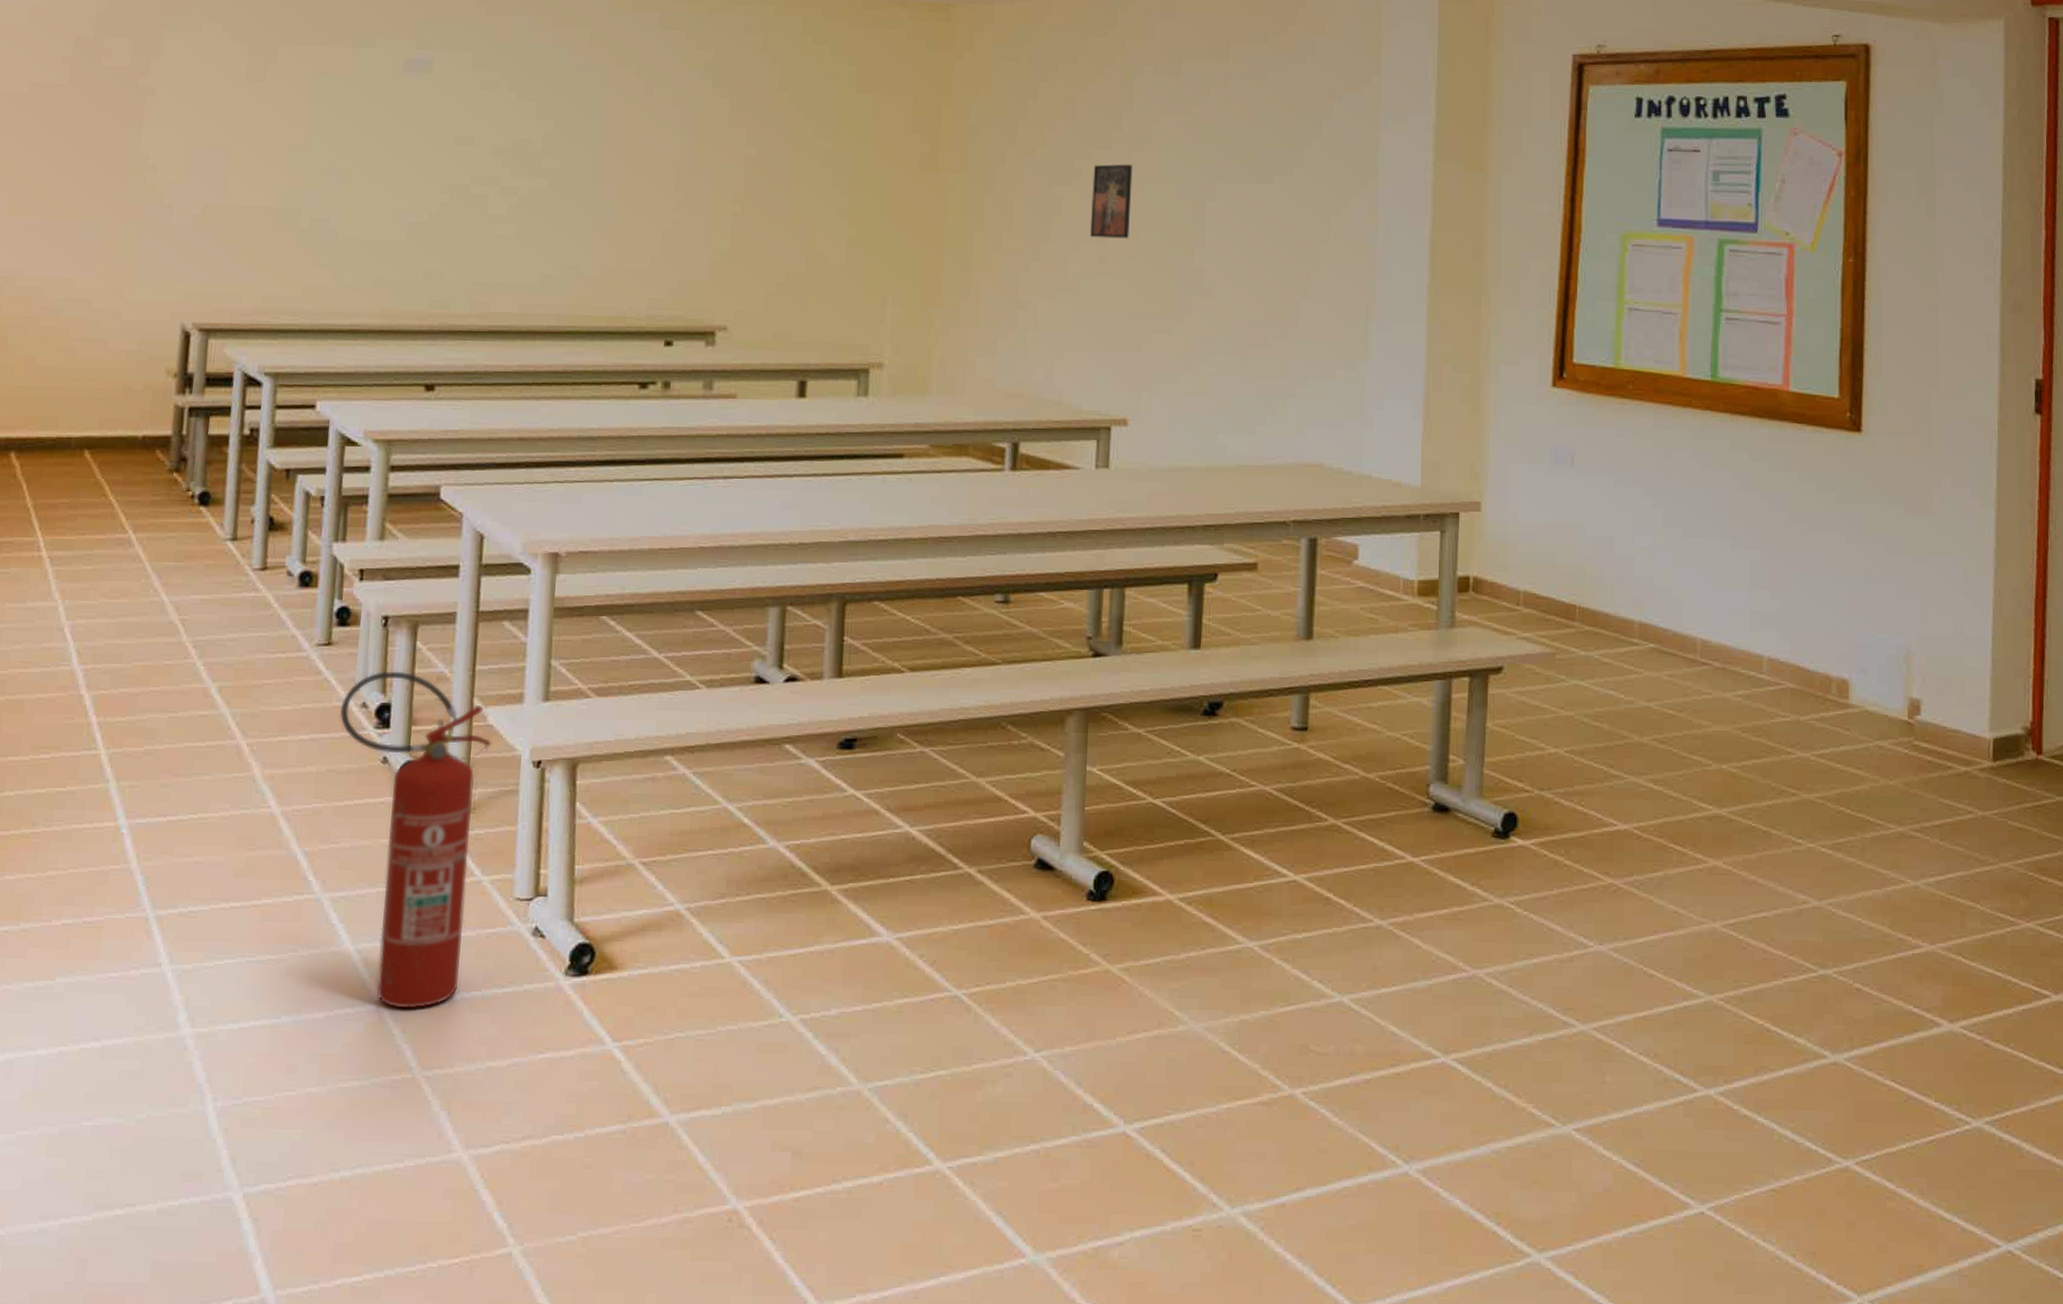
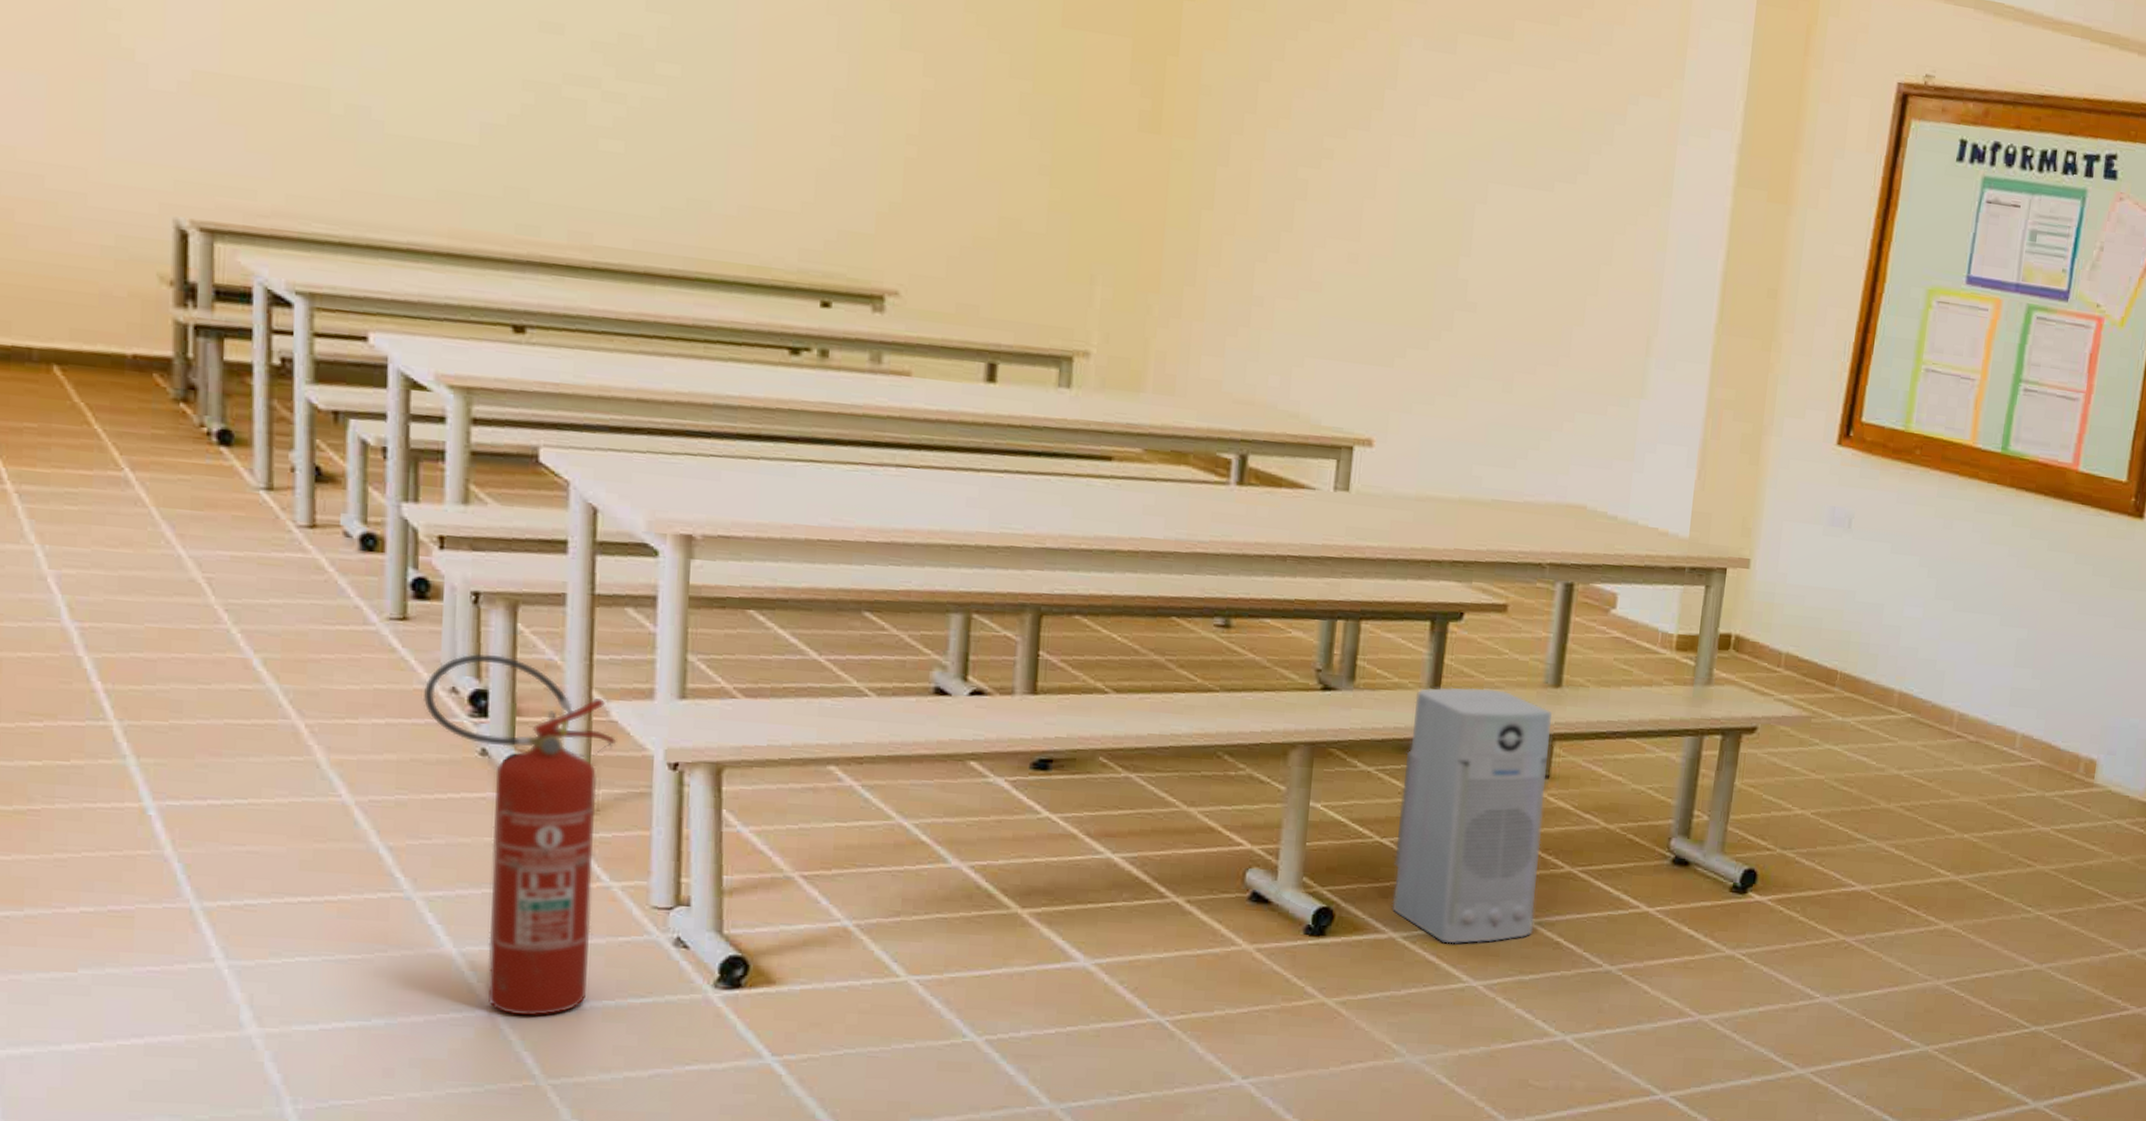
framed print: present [1090,164,1133,239] -> none [1340,147,1394,237]
air purifier: none [1167,645,1305,904] -> present [1391,687,1552,944]

